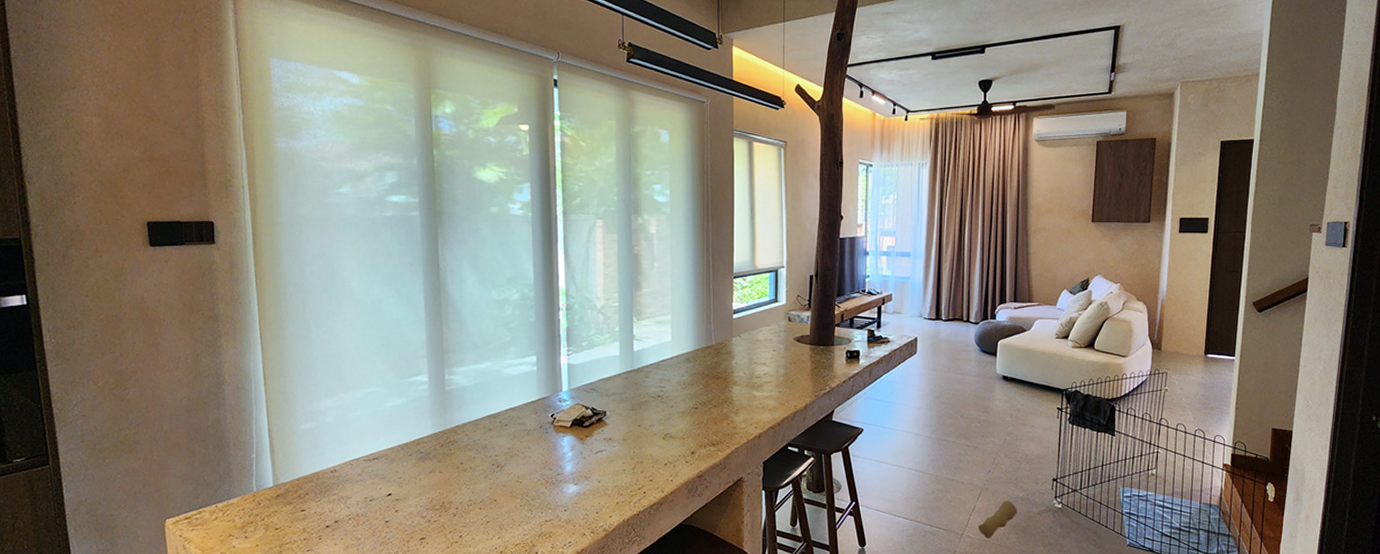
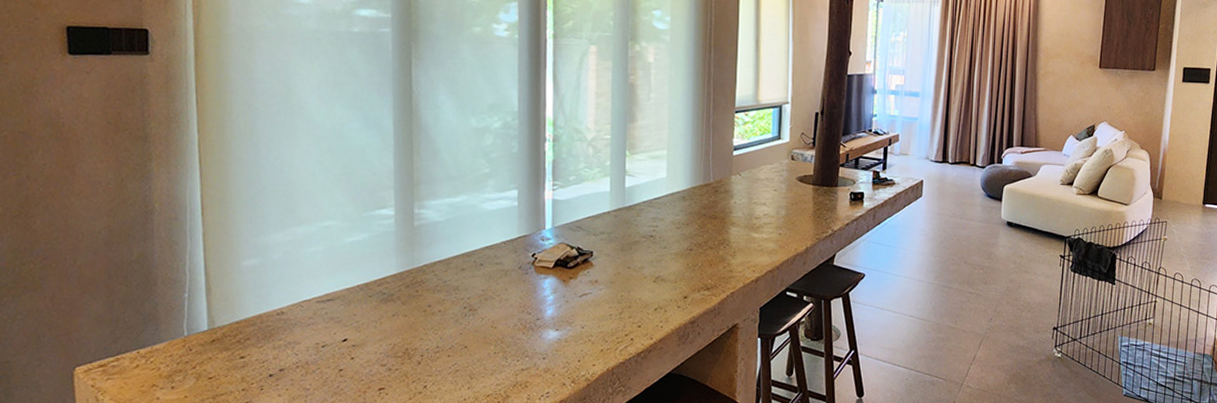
dog toy: present [978,500,1017,538] -> none [977,349,1018,388]

